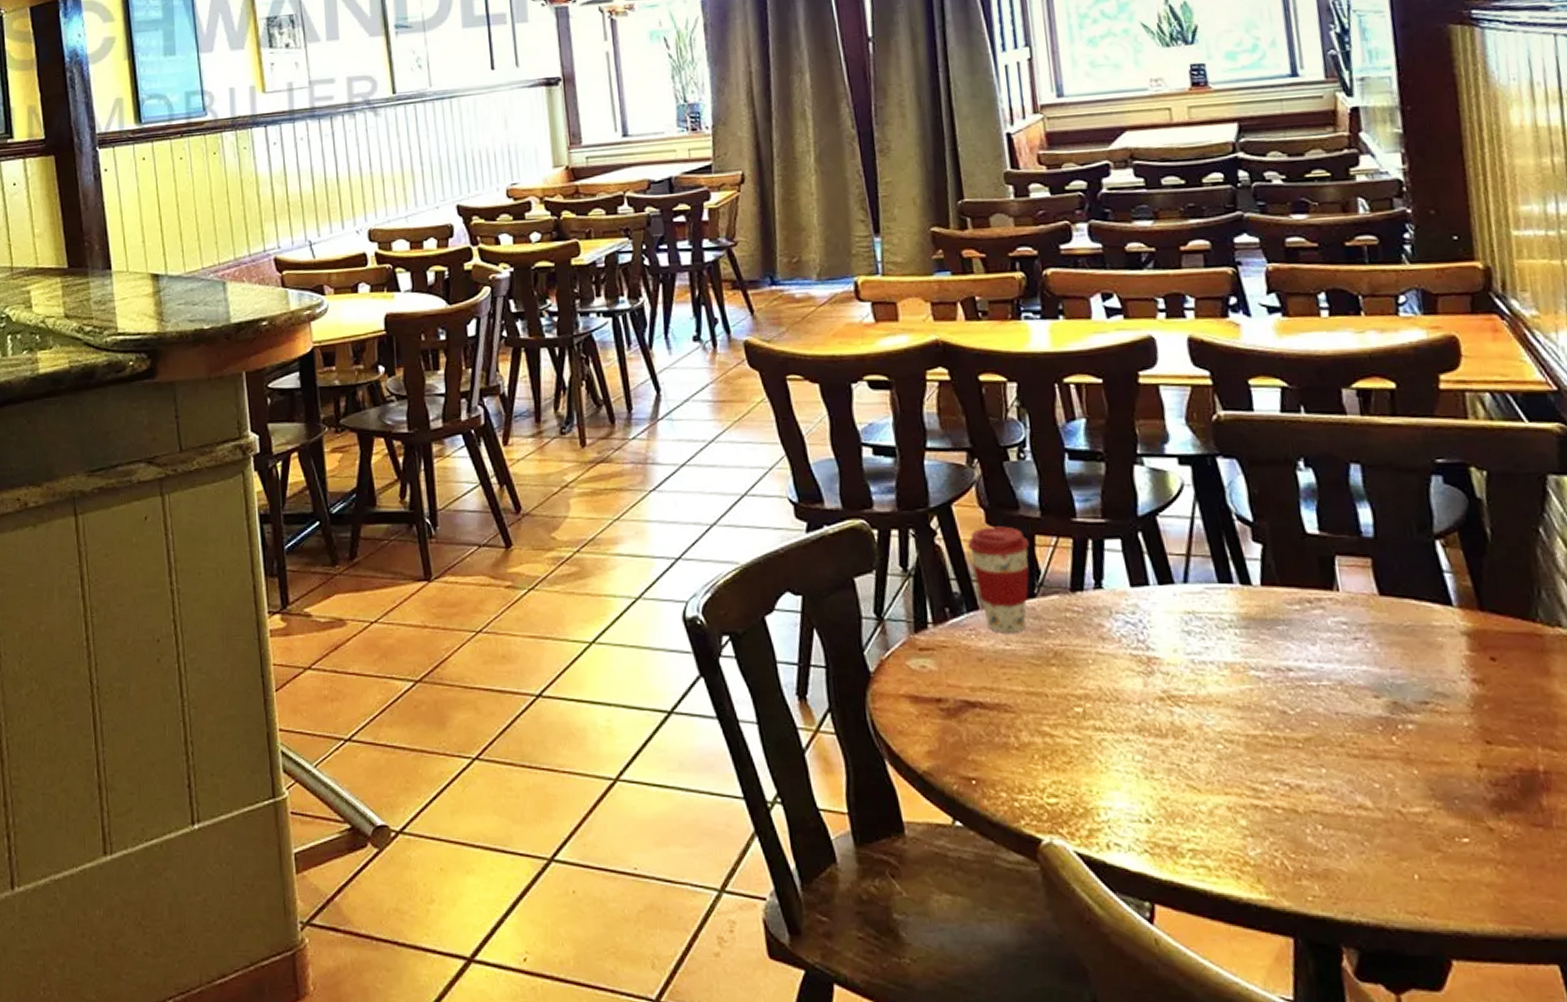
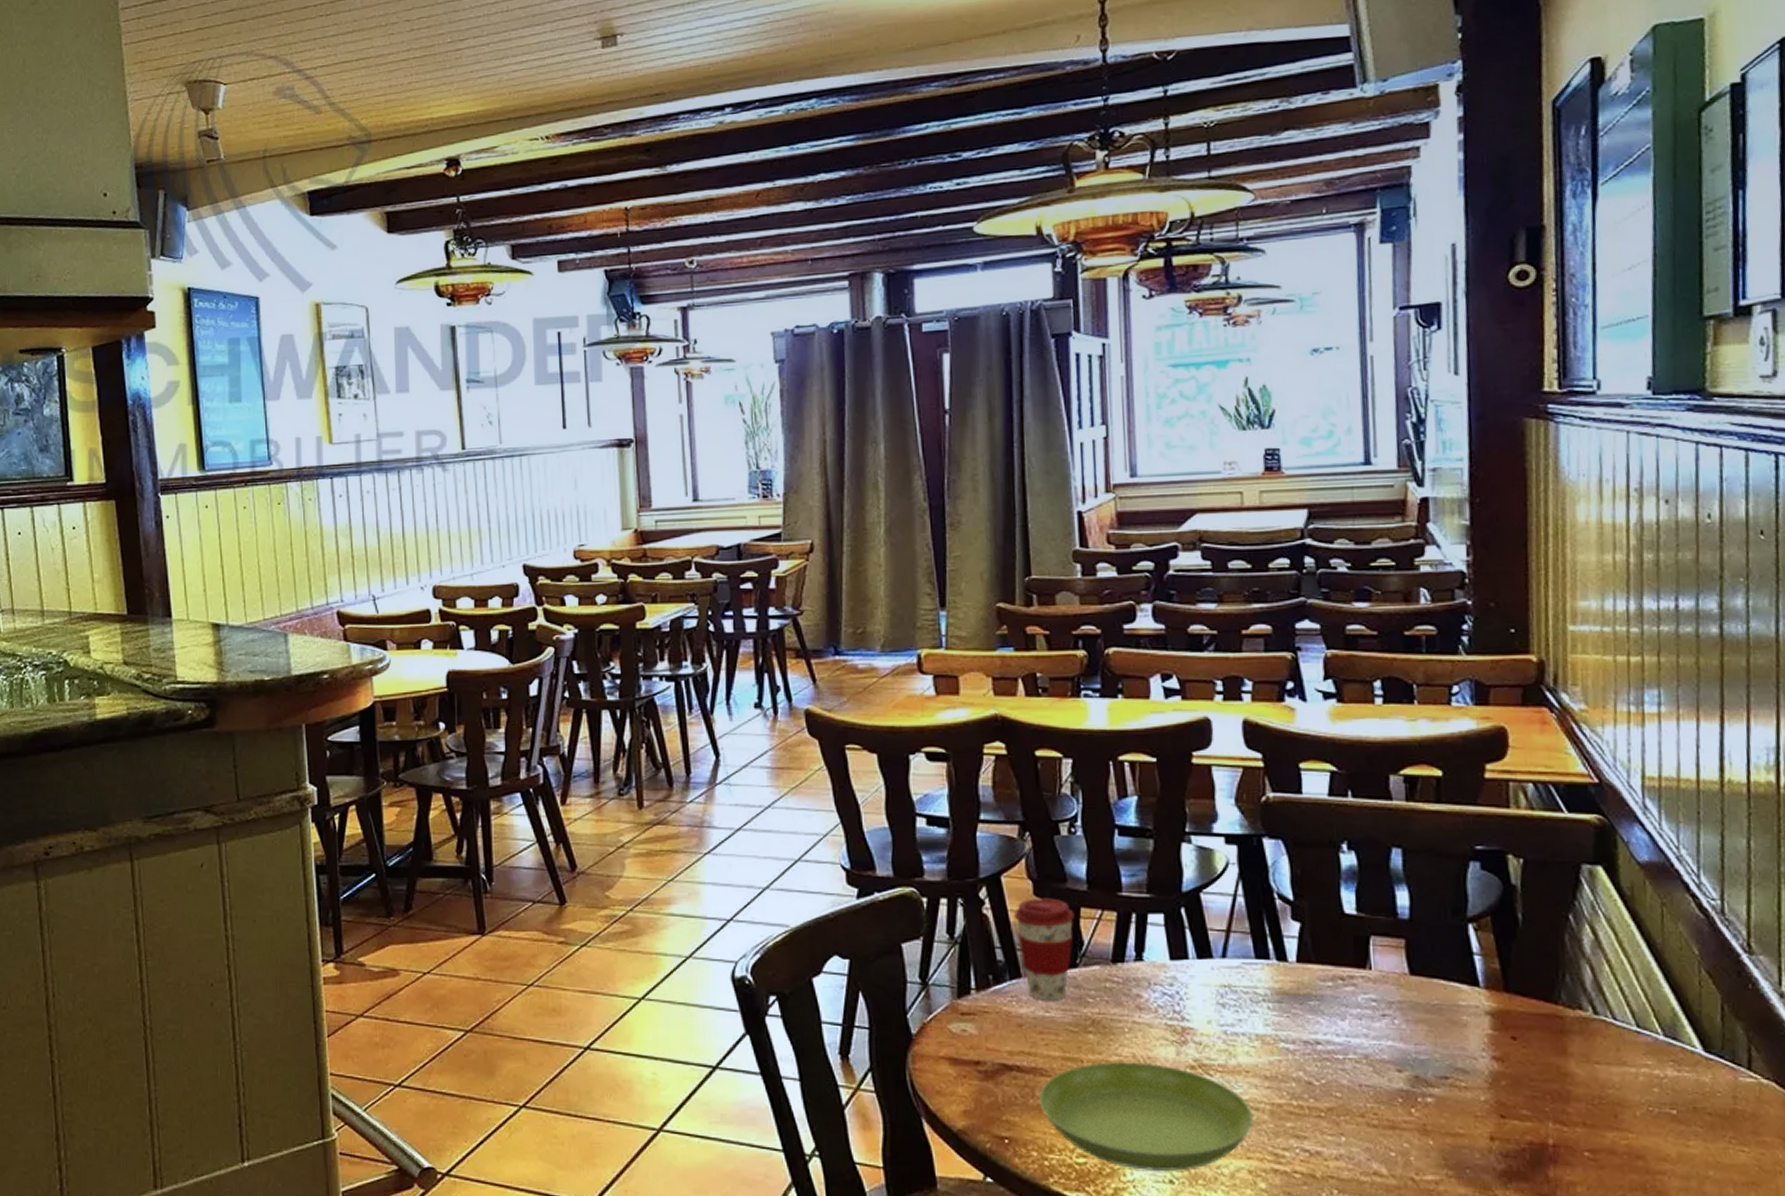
saucer: none [1003,695,1229,811] -> present [1038,1062,1254,1172]

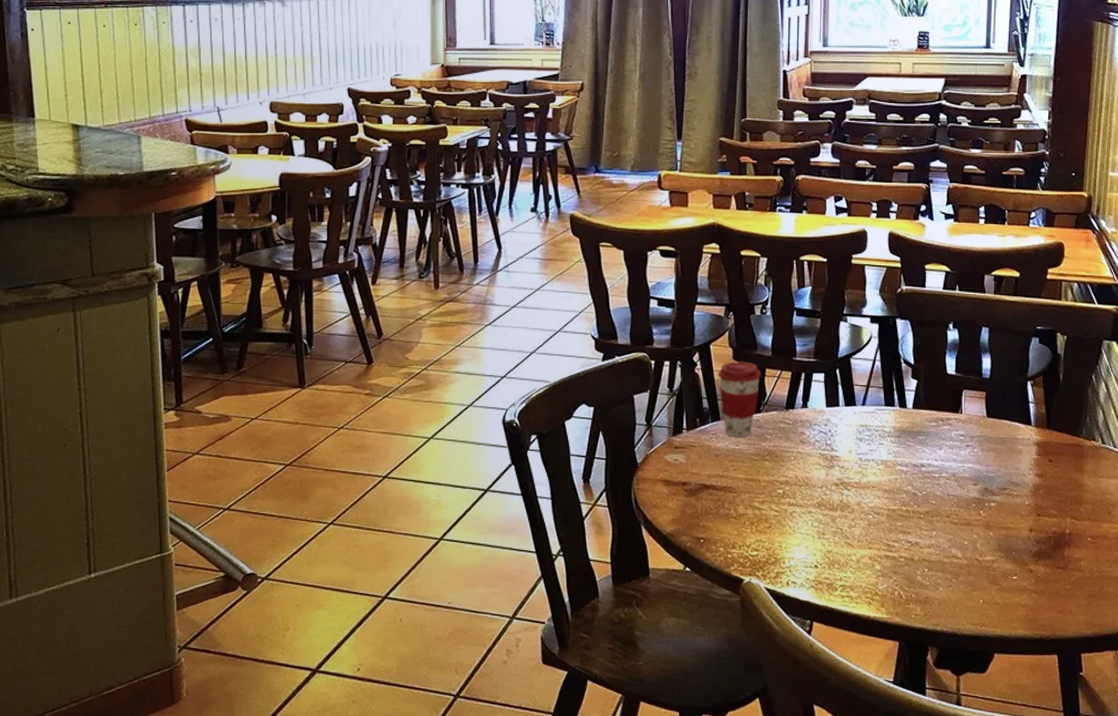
saucer: present [1038,1062,1254,1172] -> none [726,481,875,560]

